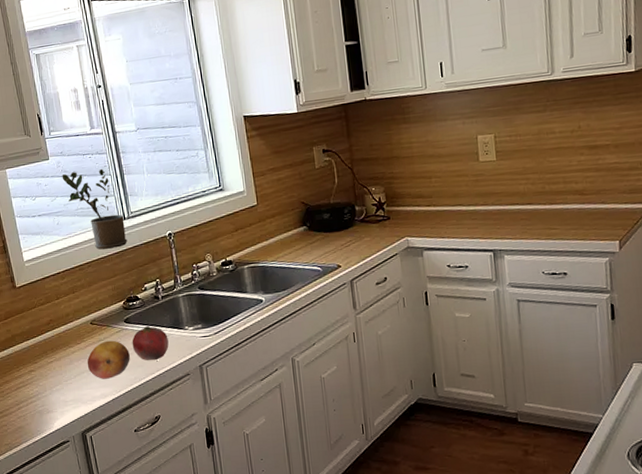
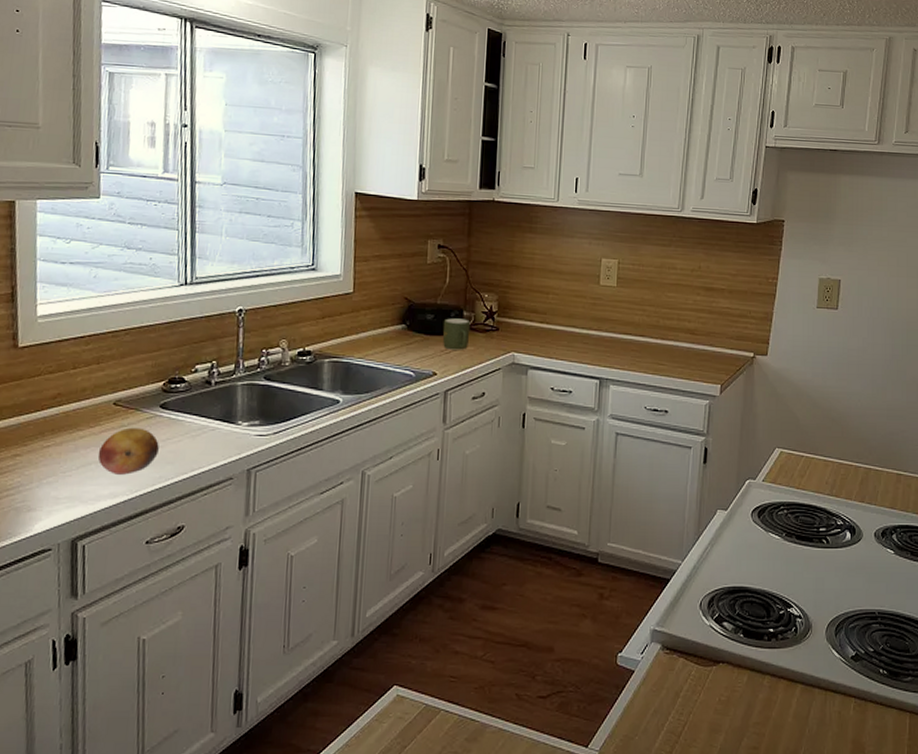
potted plant: present [62,168,128,250] -> none [112,218,185,318]
fruit: present [132,326,169,361] -> none [164,415,214,458]
mug: none [338,213,365,244] -> present [442,318,471,352]

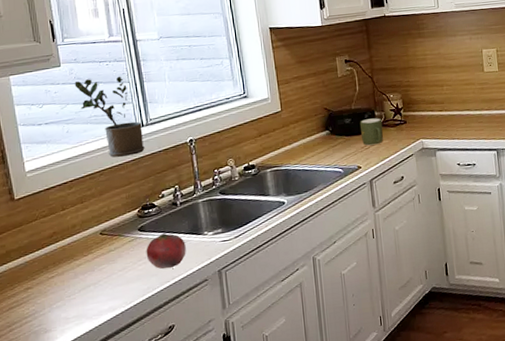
fruit: present [97,427,159,475] -> none [94,250,143,292]
potted plant: none [112,218,185,318] -> present [74,76,145,158]
fruit: none [164,415,214,458] -> present [146,233,186,270]

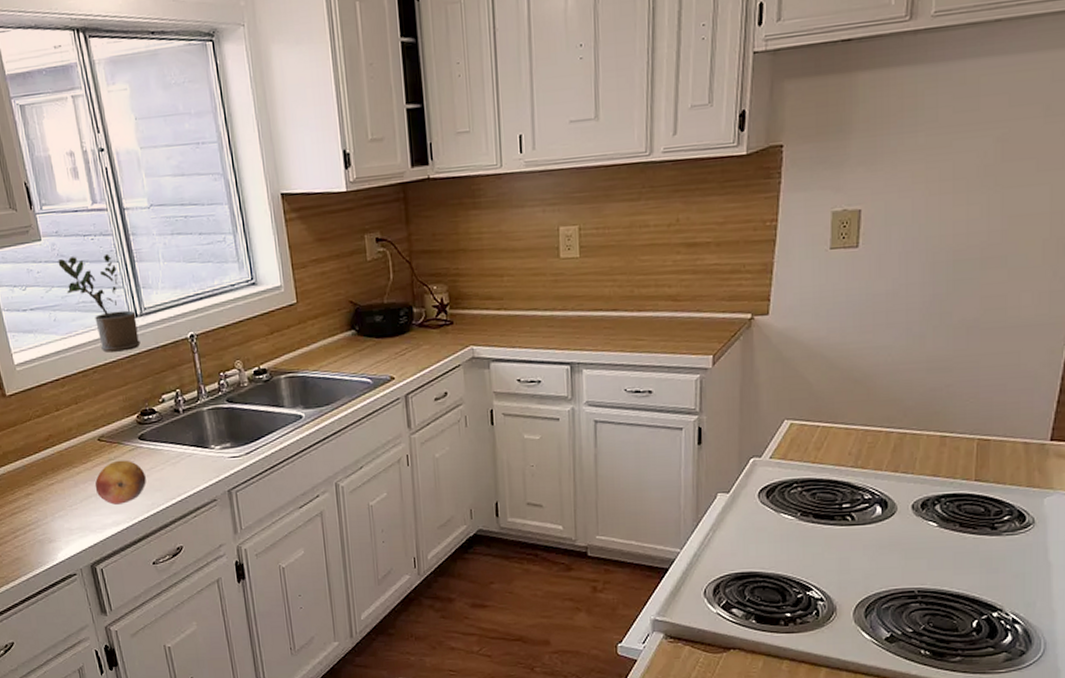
fruit: none [94,250,143,292] -> present [94,460,147,505]
fruit: present [146,233,186,270] -> none [148,444,192,485]
mug: present [359,118,384,147] -> none [393,316,424,353]

